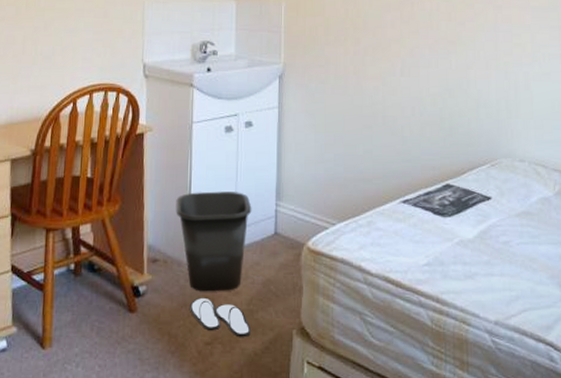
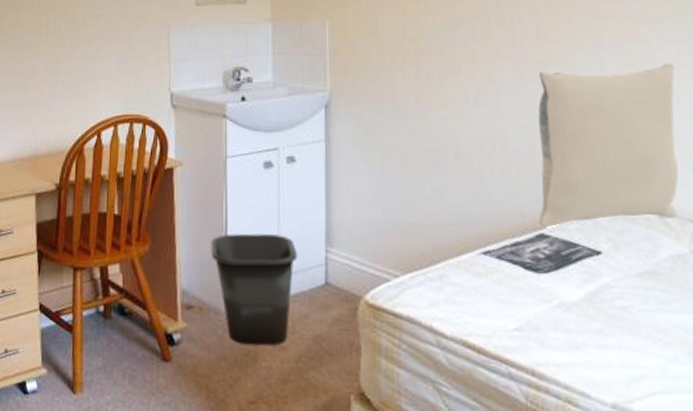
slippers: present [190,298,251,337] -> none [230,351,301,399]
pillow: none [446,44,547,178] -> present [538,63,679,227]

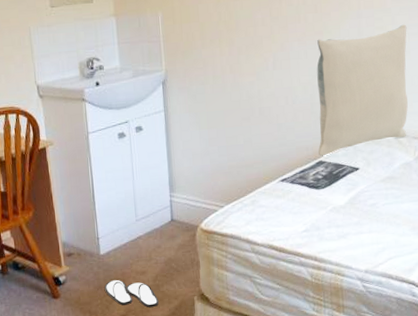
waste bin: present [211,233,298,345] -> none [82,189,150,275]
slippers: none [230,351,301,399] -> present [105,280,159,307]

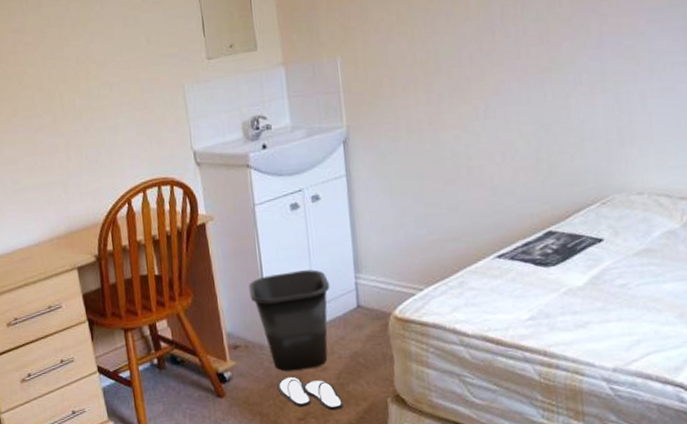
waste bin: none [82,189,150,275] -> present [248,269,330,372]
pillow: present [317,24,408,156] -> none [543,51,672,225]

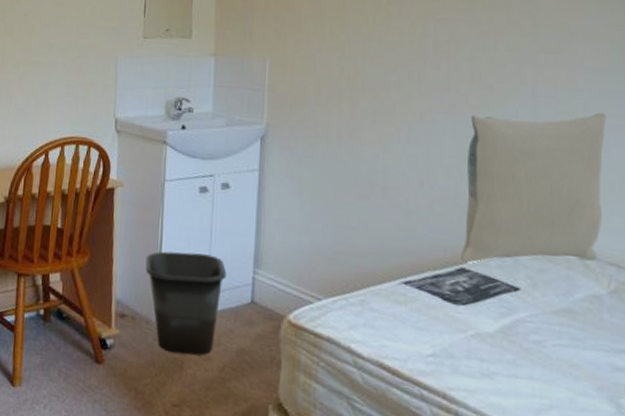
slippers: present [278,377,344,410] -> none [158,358,222,405]
pillow: none [543,51,672,225] -> present [461,112,607,262]

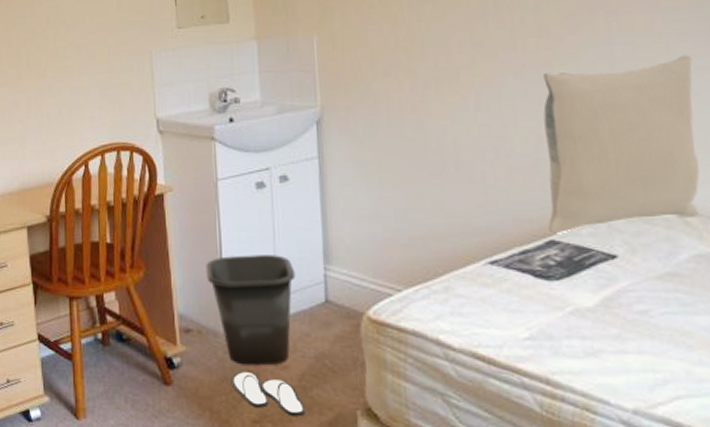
slippers: none [158,358,222,405] -> present [232,372,305,416]

